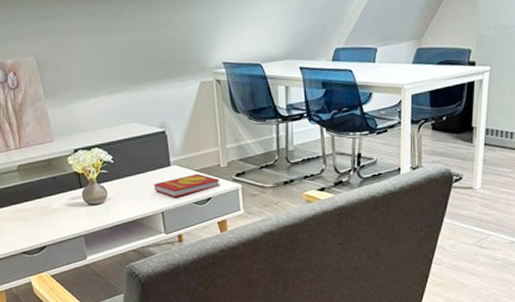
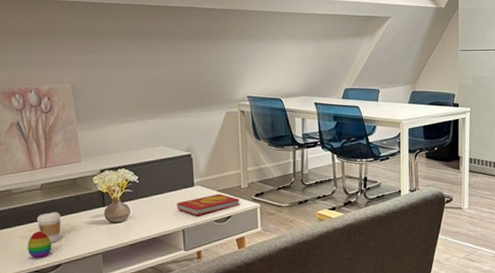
decorative egg: none [12,213,36,240] -> present [27,231,52,258]
coffee cup: none [17,194,42,225] -> present [36,212,61,242]

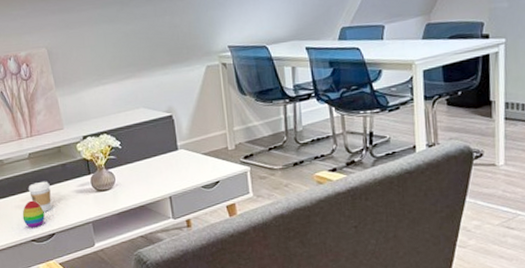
book: present [177,193,240,217] -> none [161,156,228,182]

